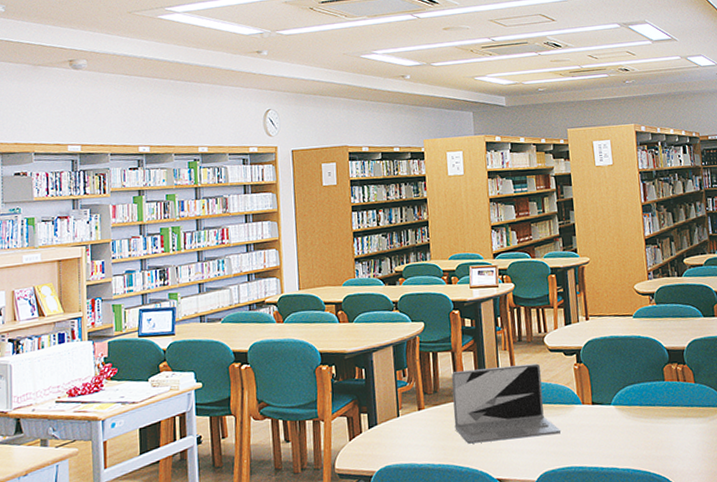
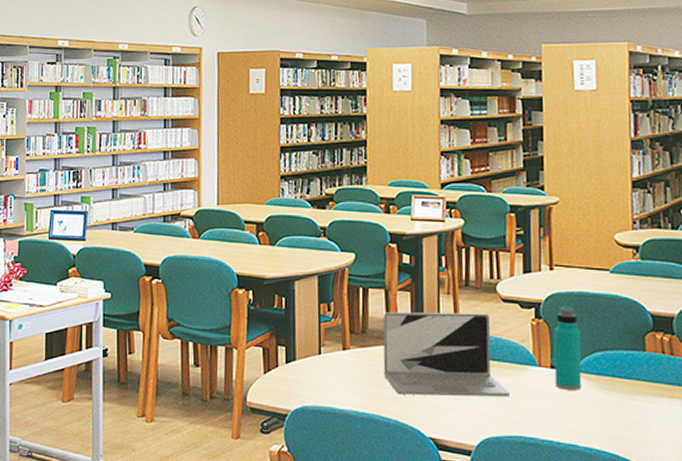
water bottle: none [592,349,617,422] -> present [553,305,582,390]

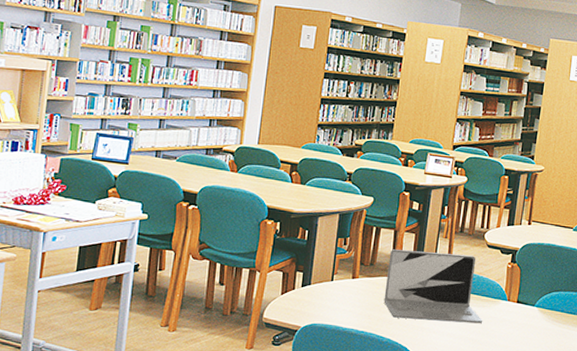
water bottle: present [553,305,582,390] -> none [518,254,544,321]

